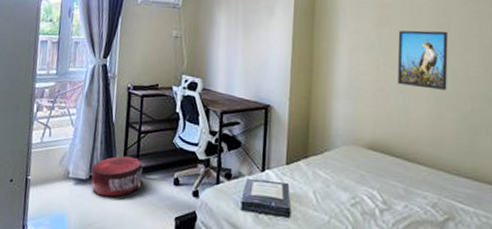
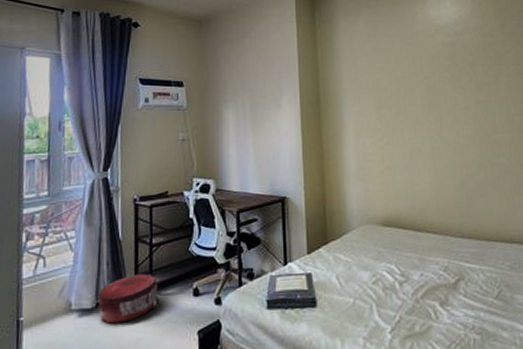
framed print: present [397,30,449,90] -> none [397,107,444,162]

